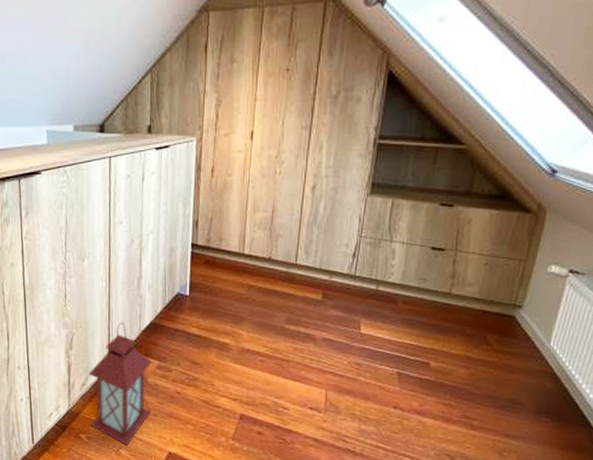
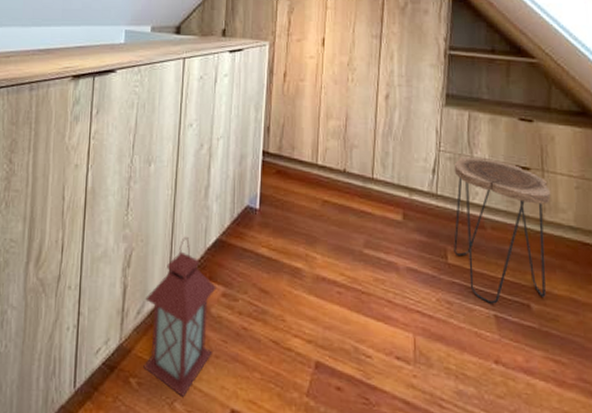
side table: none [367,241,460,364] -> present [454,156,551,304]

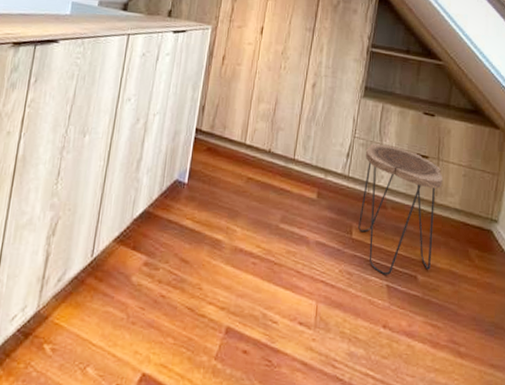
lantern: present [143,237,218,398] -> none [59,207,140,363]

